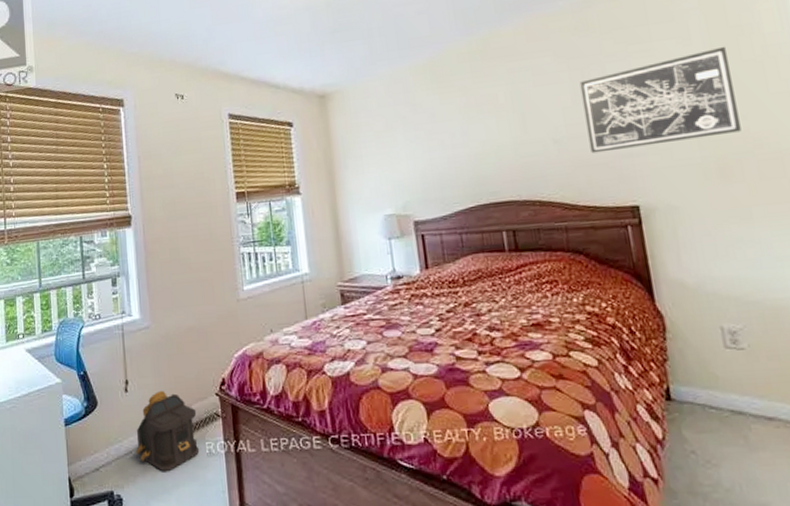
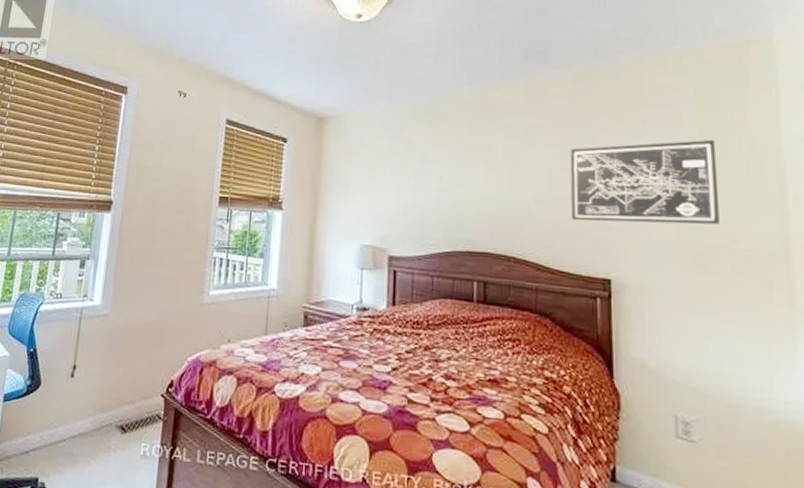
backpack: present [136,391,200,472] -> none [69,382,139,468]

